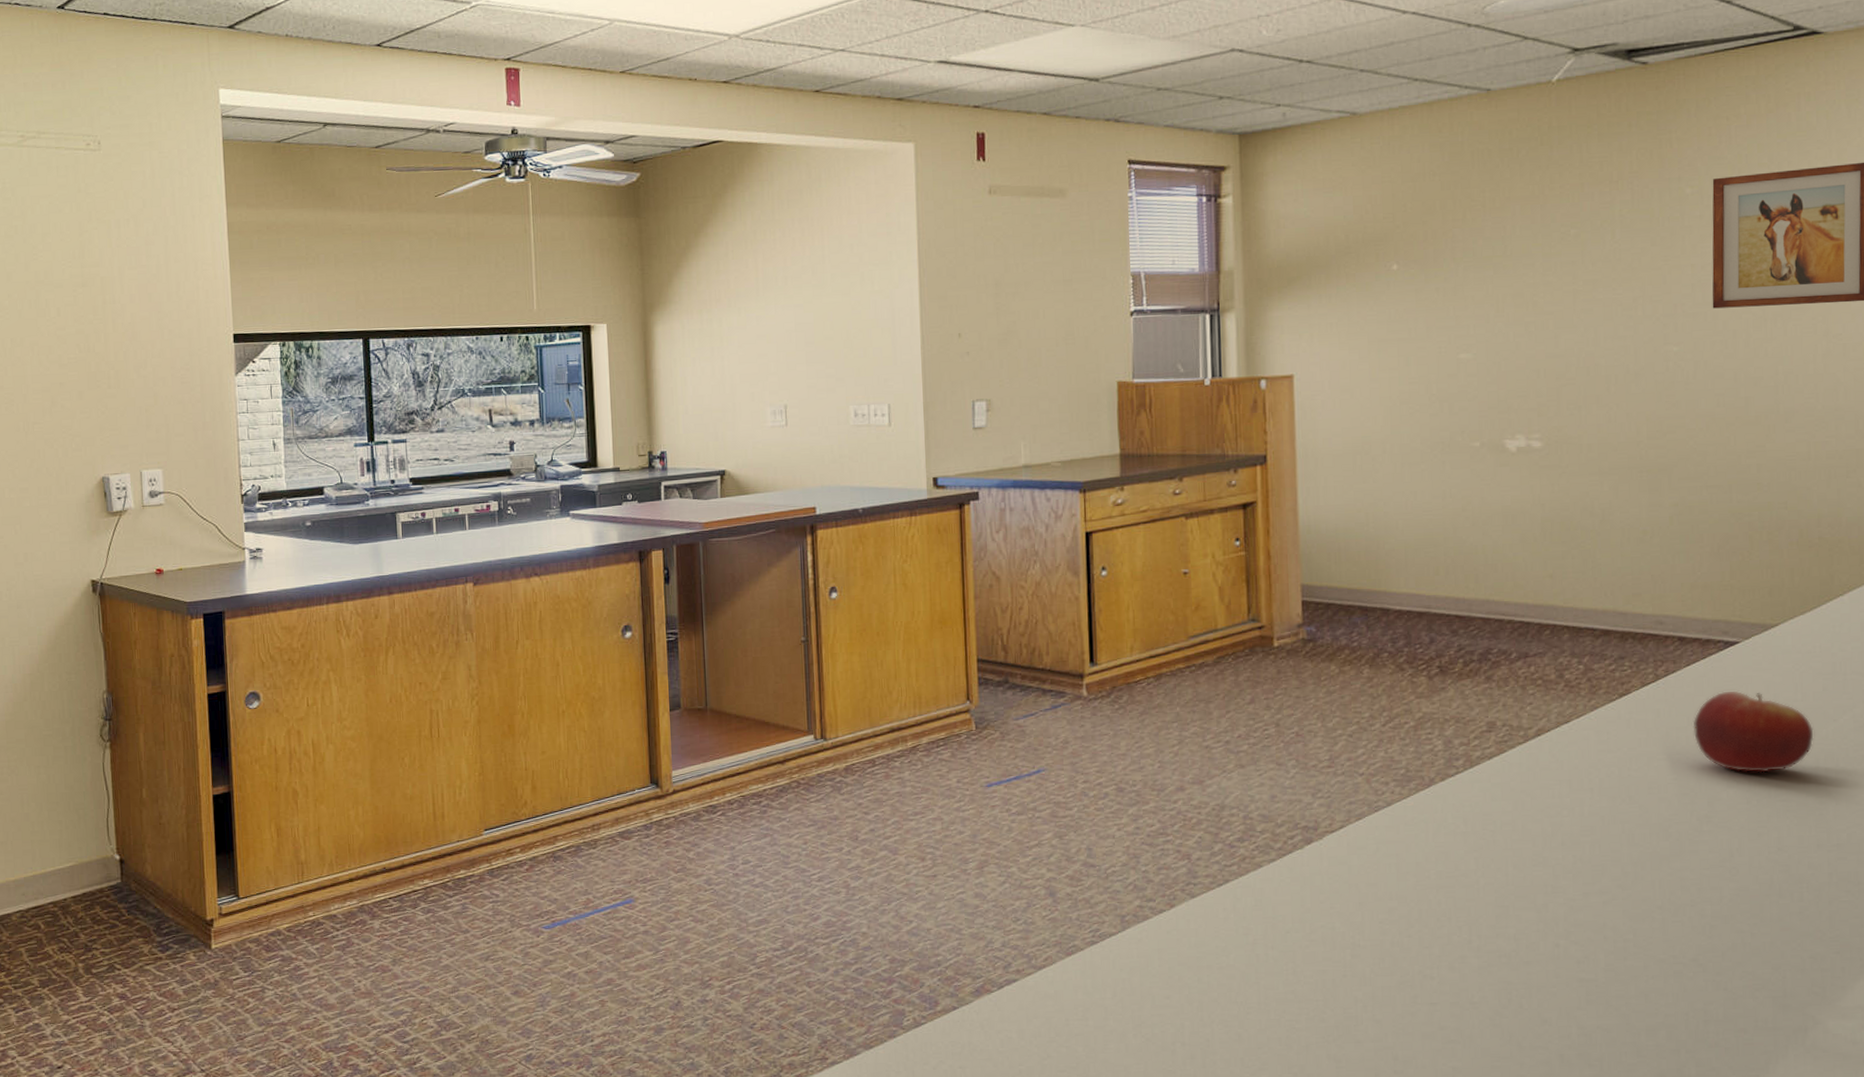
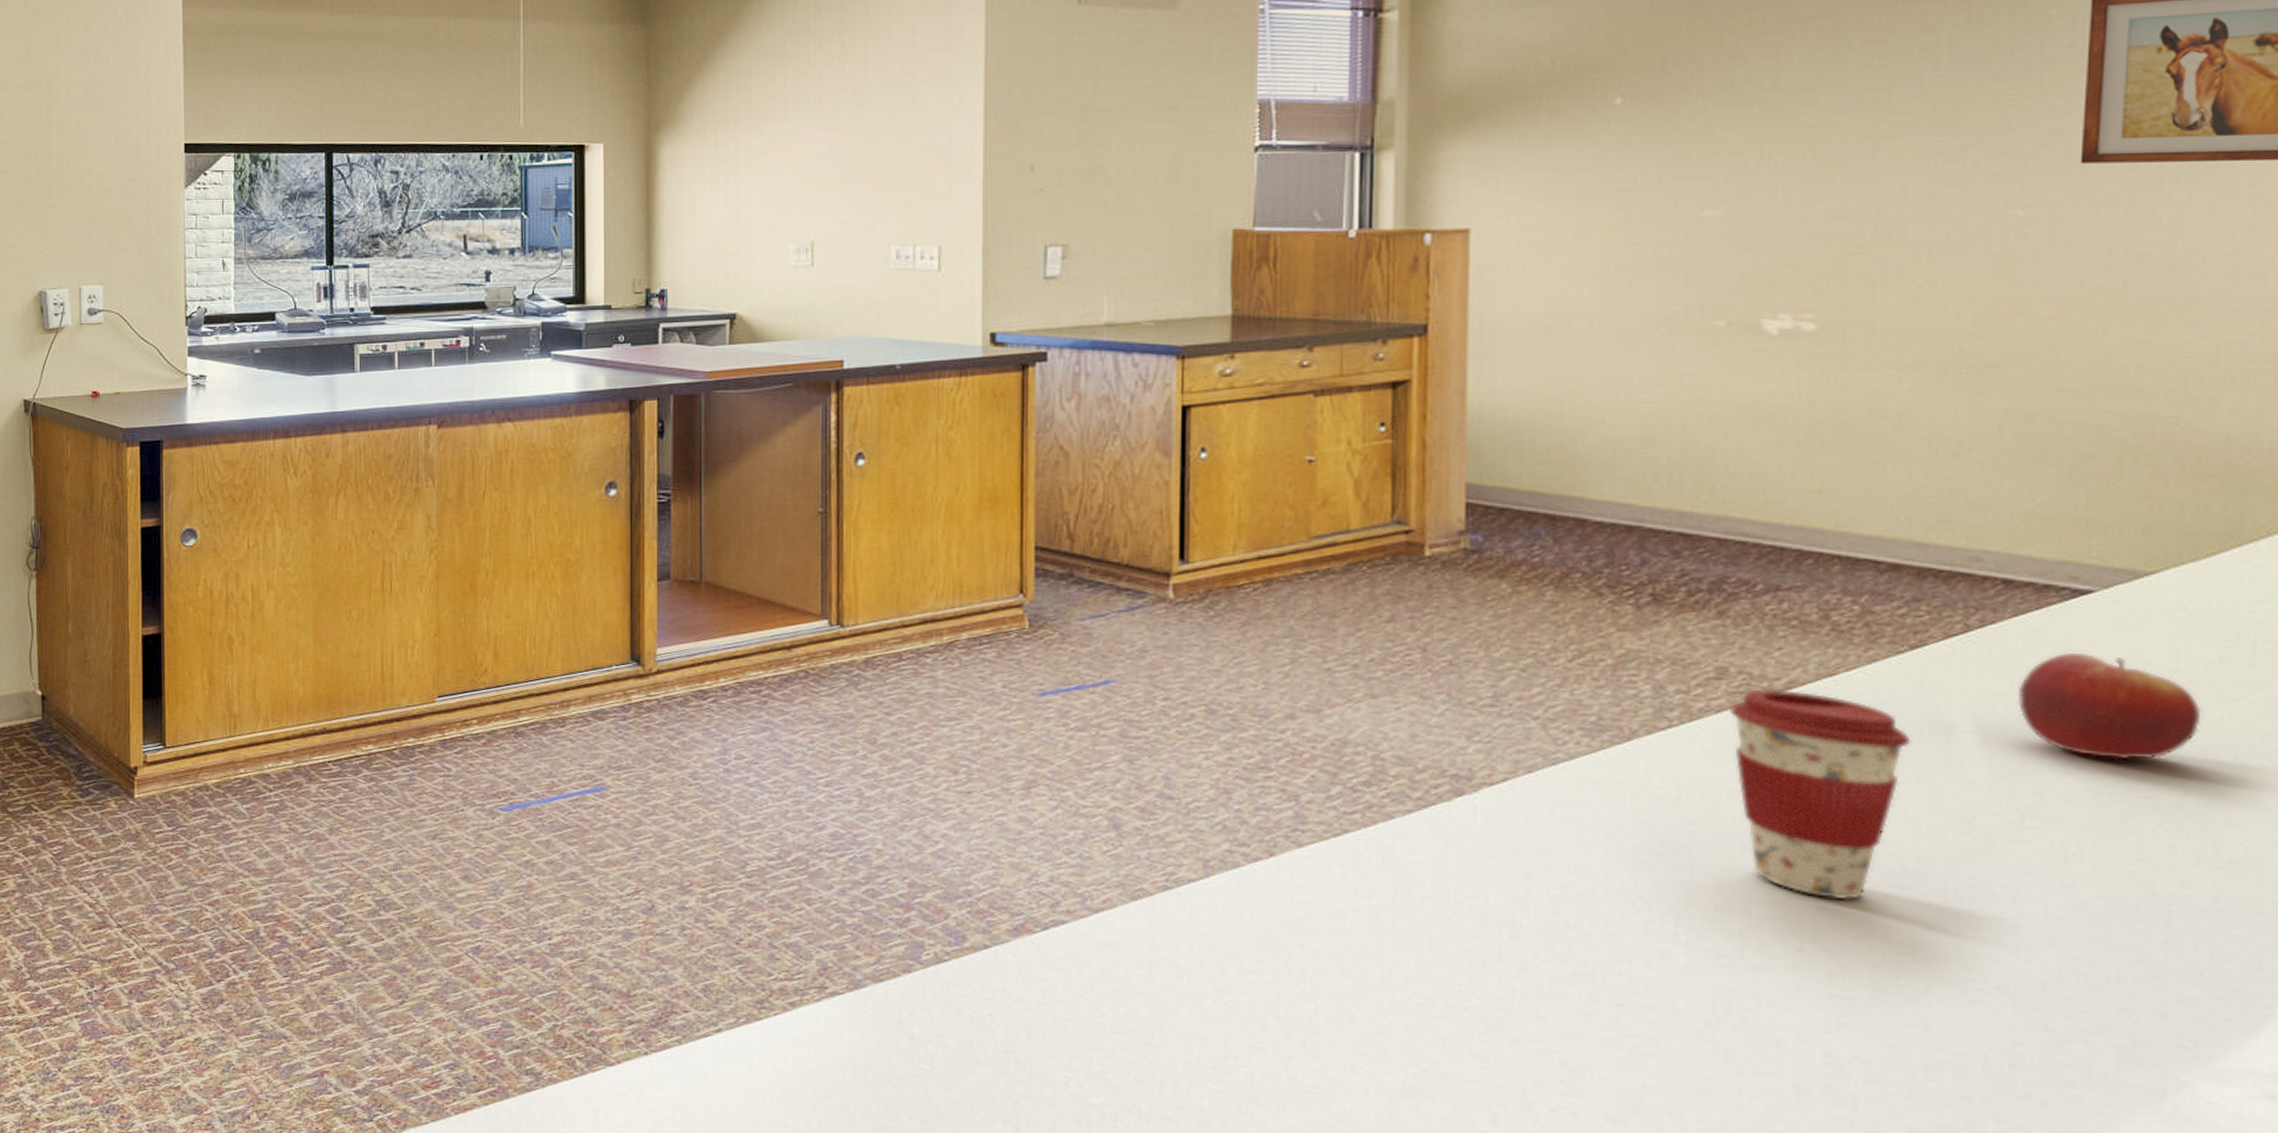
coffee cup: none [1497,736,1624,902] -> present [1728,688,1911,900]

